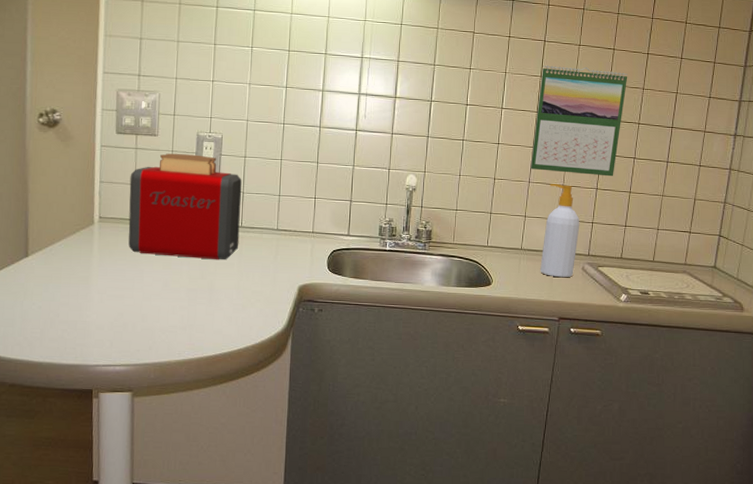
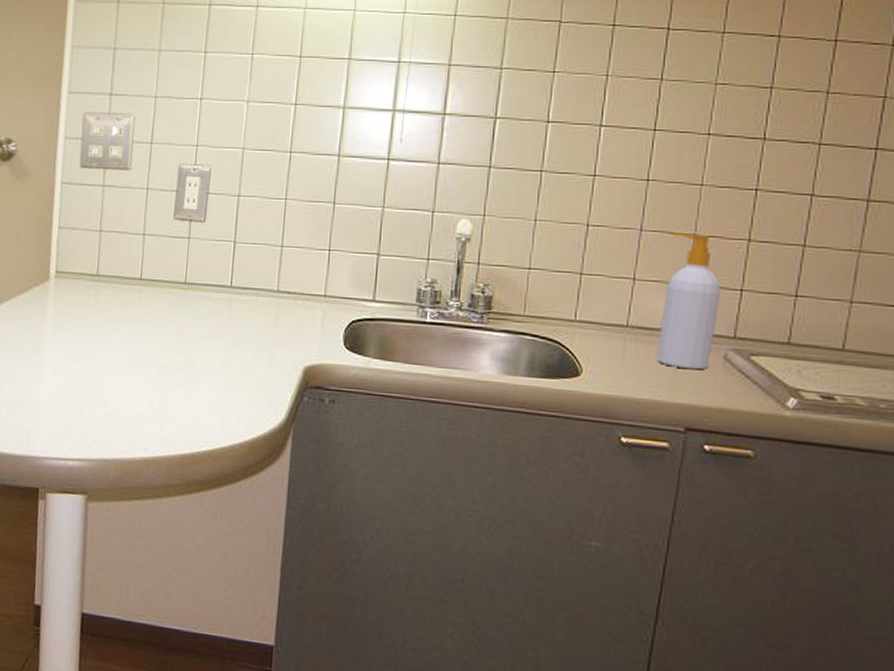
toaster: present [128,153,242,260] -> none [89,192,234,330]
calendar: present [530,65,628,177] -> none [643,63,802,223]

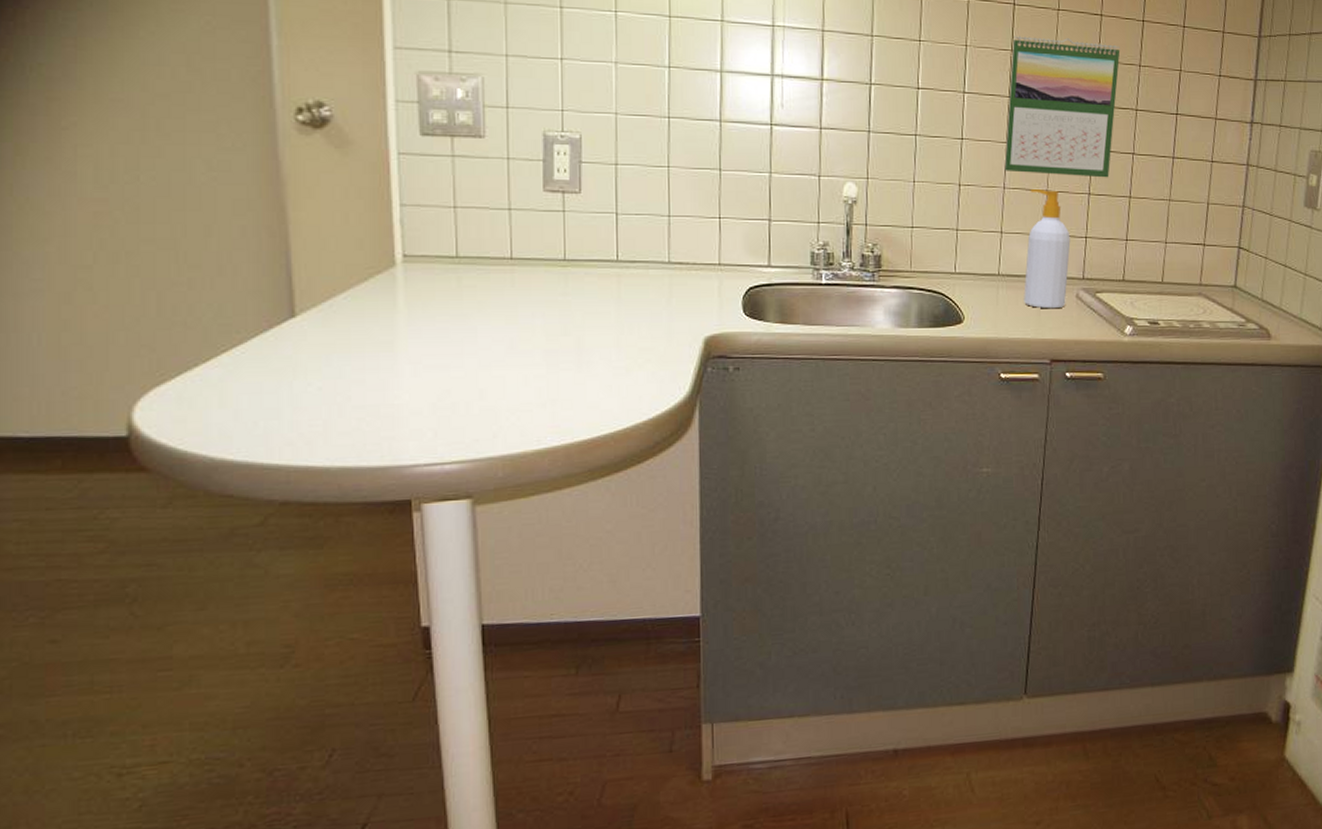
calendar: none [643,63,802,223] -> present [1004,36,1121,178]

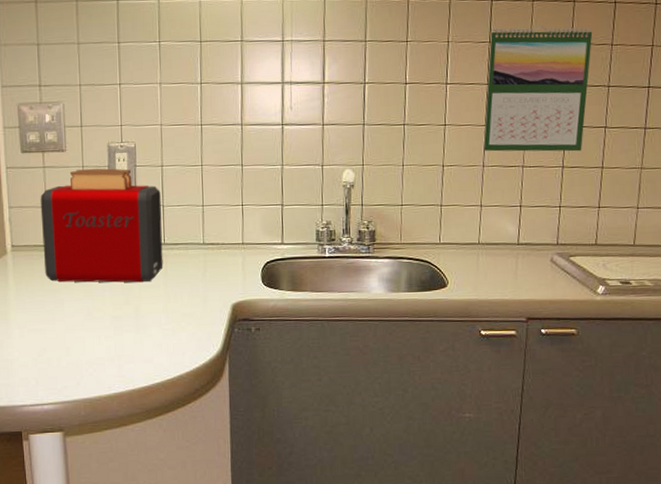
toaster: none [446,162,616,308] -> present [40,168,163,283]
soap bottle: present [1024,189,1071,309] -> none [502,165,546,273]

